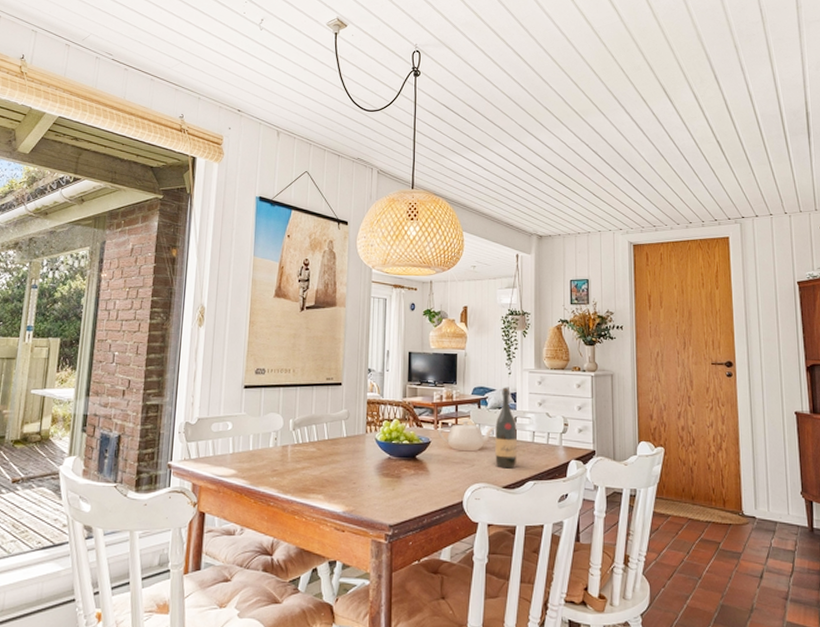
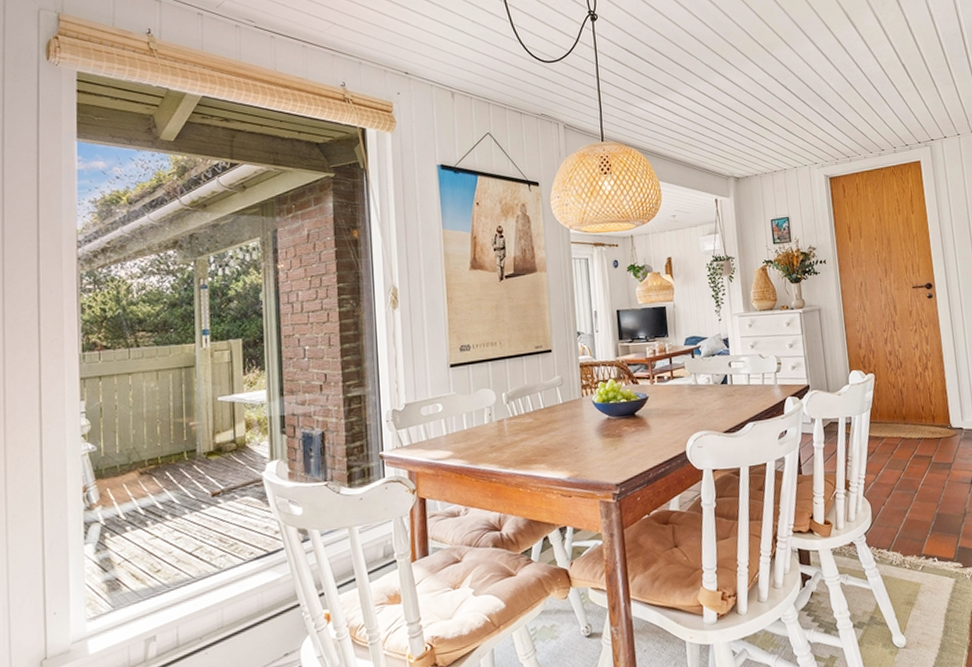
teapot: present [438,420,495,452] -> none [655,371,711,403]
wine bottle: present [495,387,517,469] -> none [710,333,735,414]

